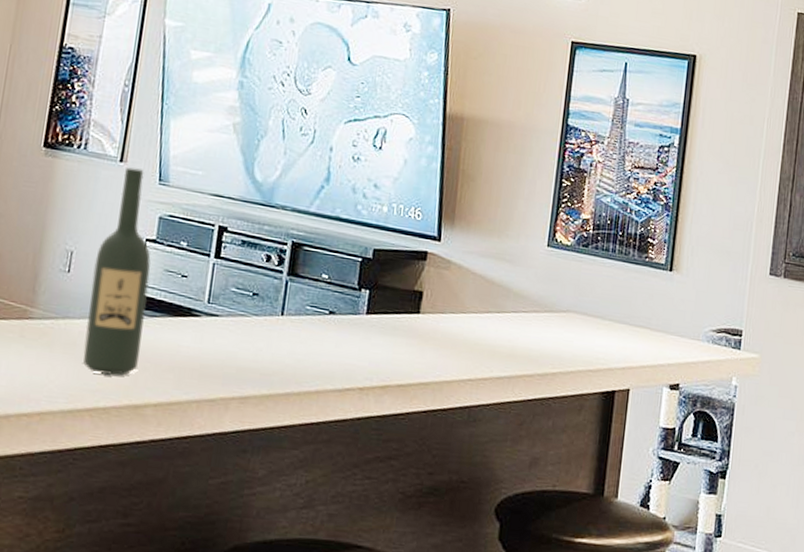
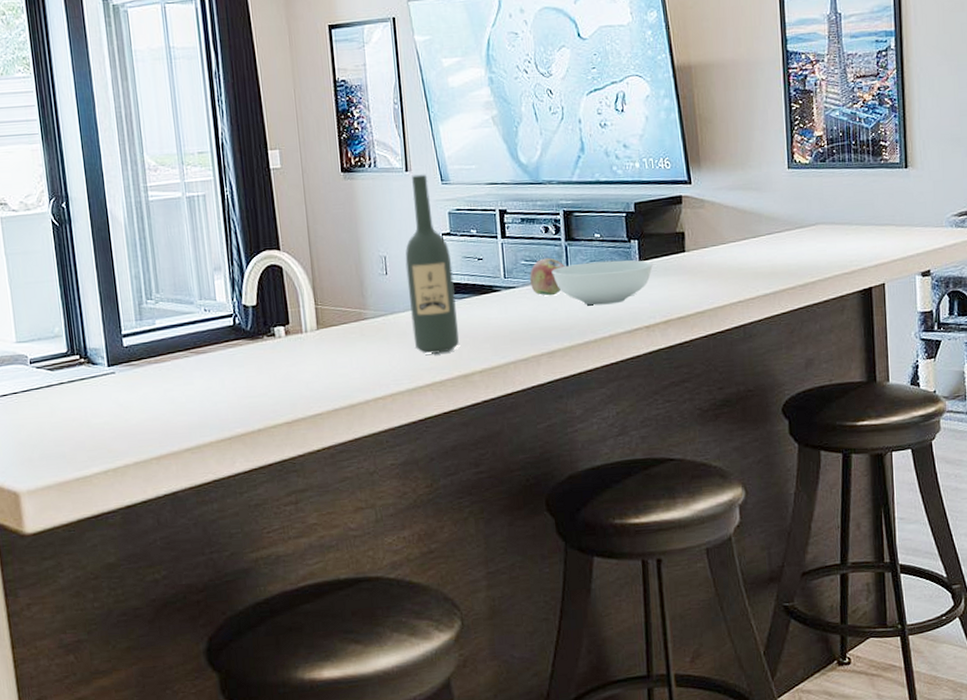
fruit: none [236,289,281,334] -> present [529,257,565,296]
bowl: none [264,302,381,357] -> present [551,260,653,306]

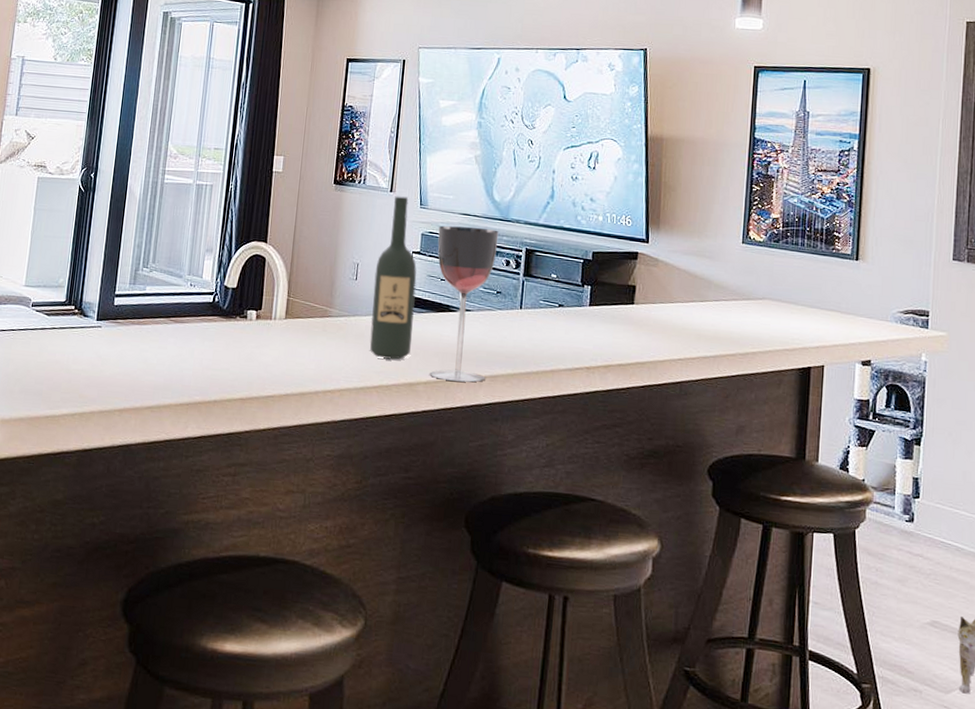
wineglass: none [466,195,543,365] -> present [430,225,499,382]
fruit: present [529,257,565,296] -> none [484,288,520,324]
bowl: present [551,260,653,306] -> none [506,298,602,342]

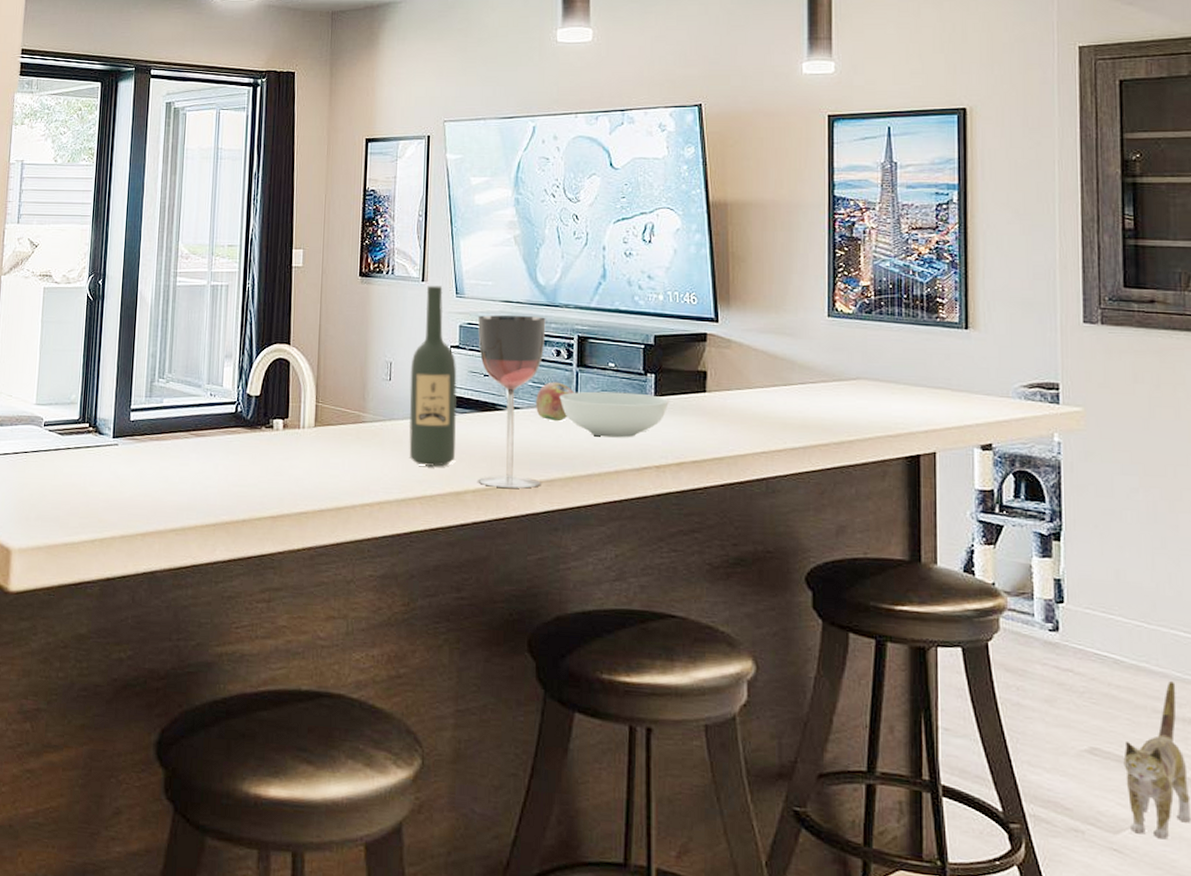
fruit: none [484,288,520,324] -> present [535,381,574,422]
bowl: none [506,298,602,342] -> present [559,391,669,438]

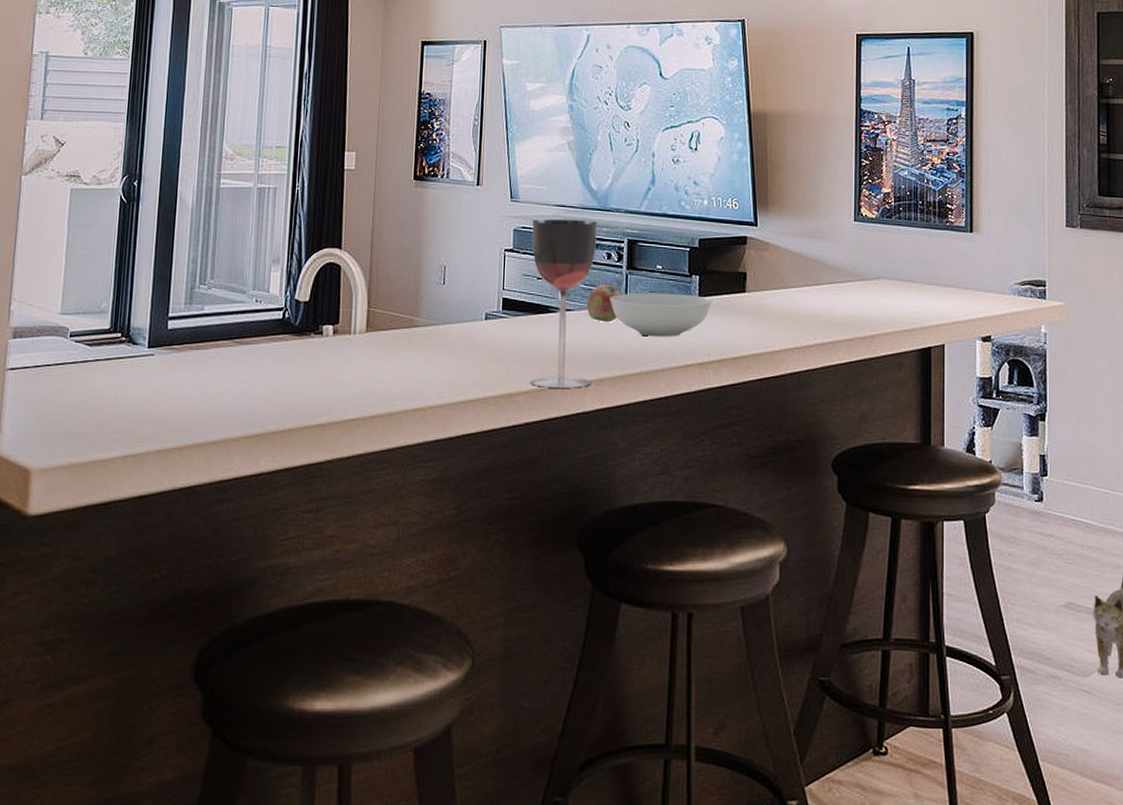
wine bottle: present [408,285,457,467] -> none [462,189,511,369]

